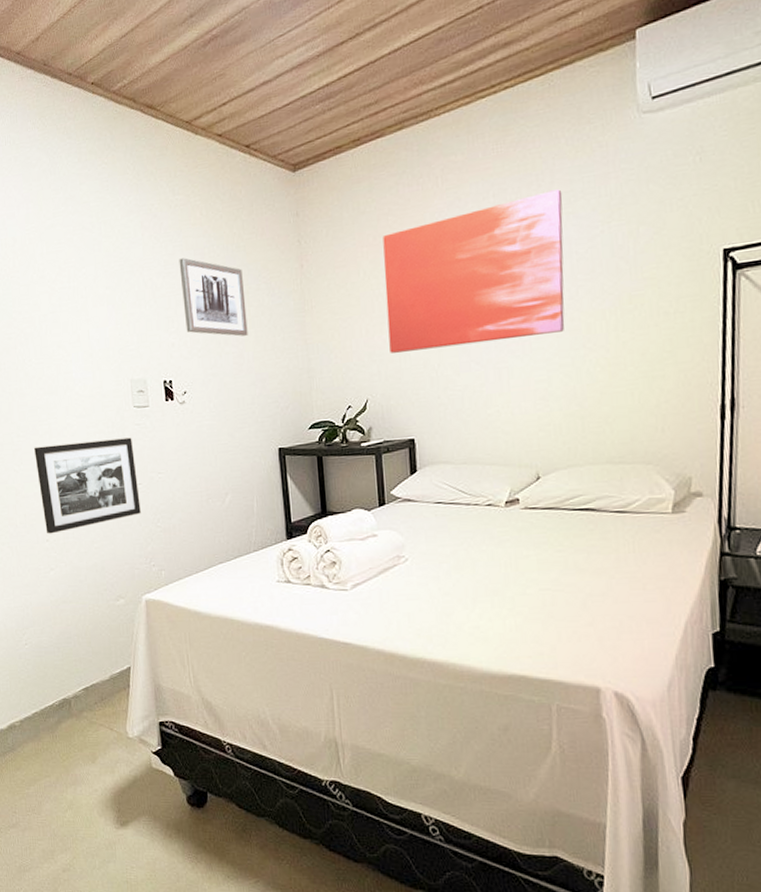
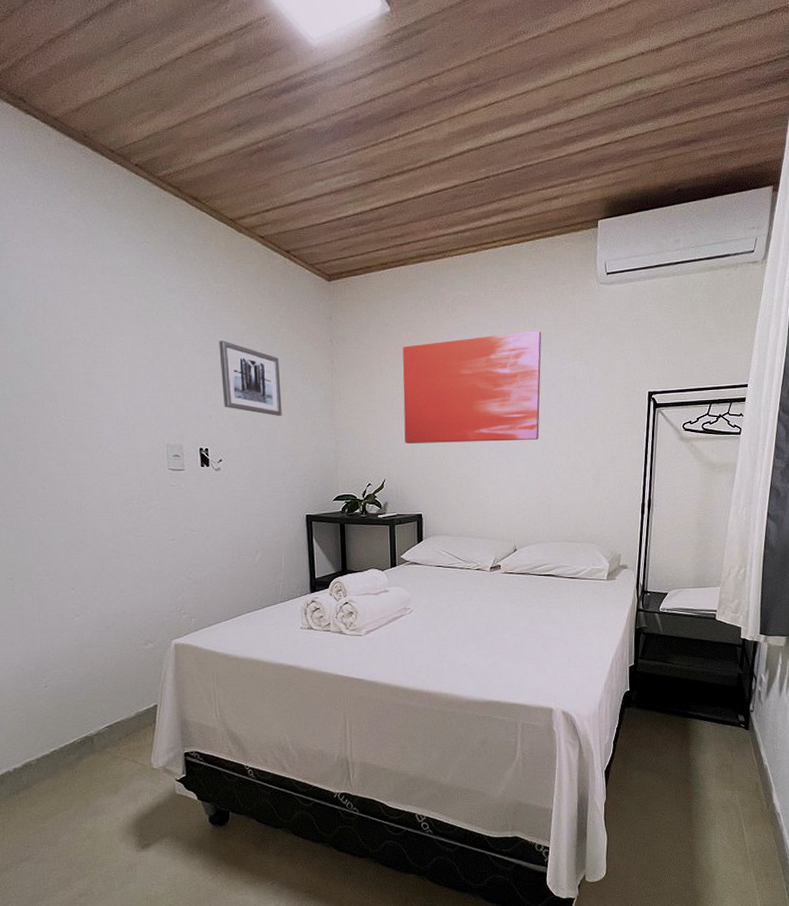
picture frame: present [34,437,141,534] -> none [61,497,173,583]

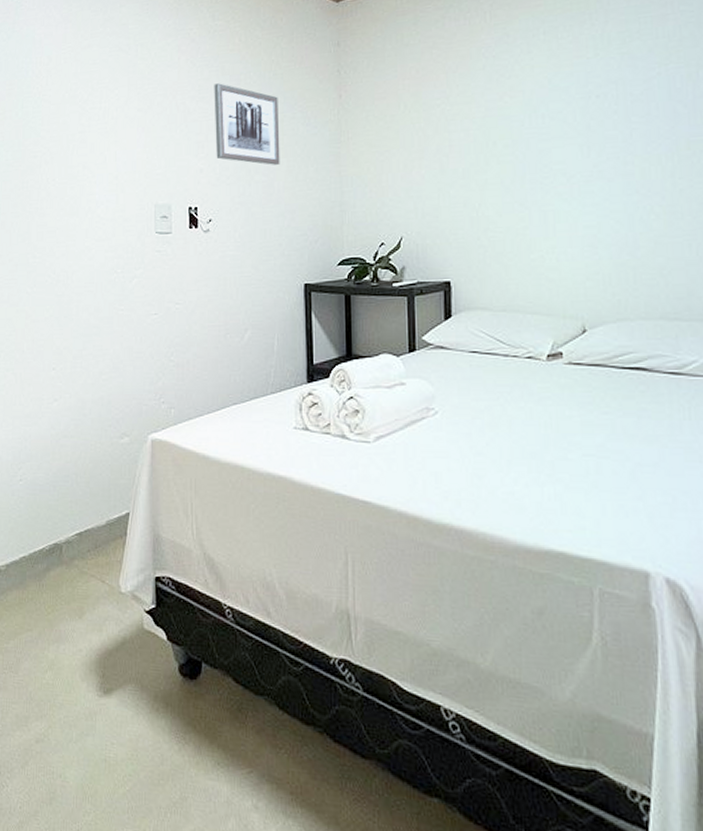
wall art: present [403,331,542,443] -> none [426,29,617,190]

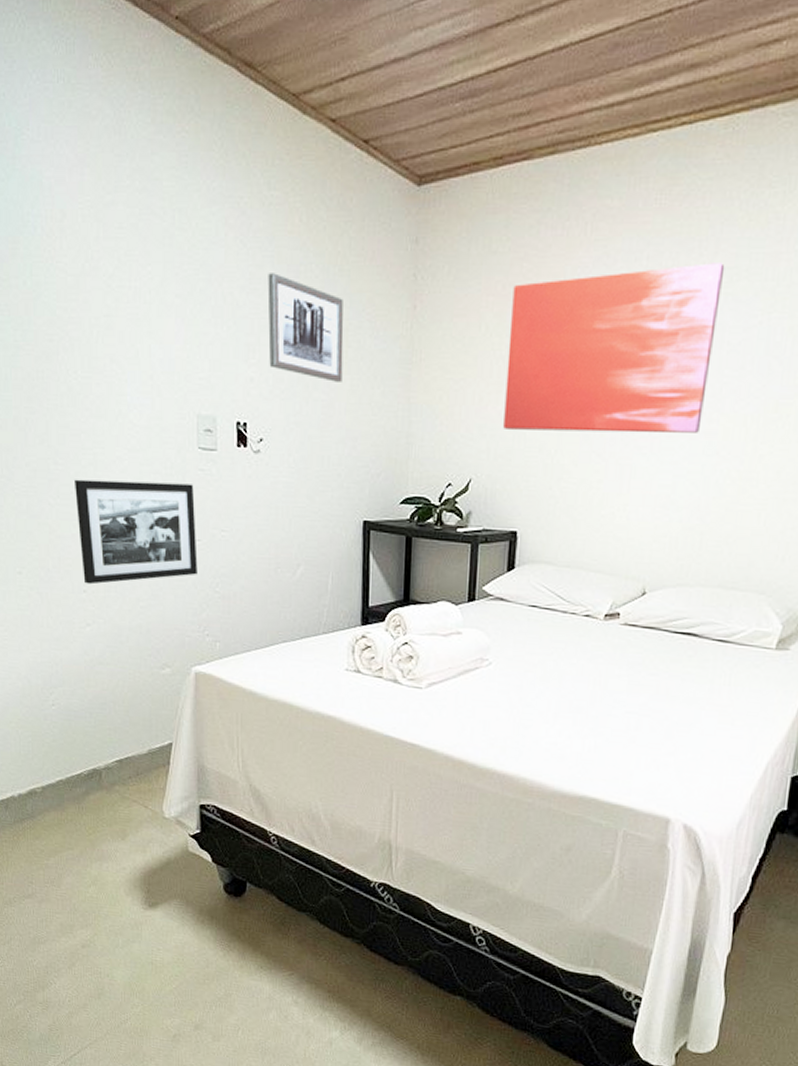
picture frame: none [49,264,154,362] -> present [75,479,198,585]
wall art: none [426,29,617,190] -> present [503,263,725,433]

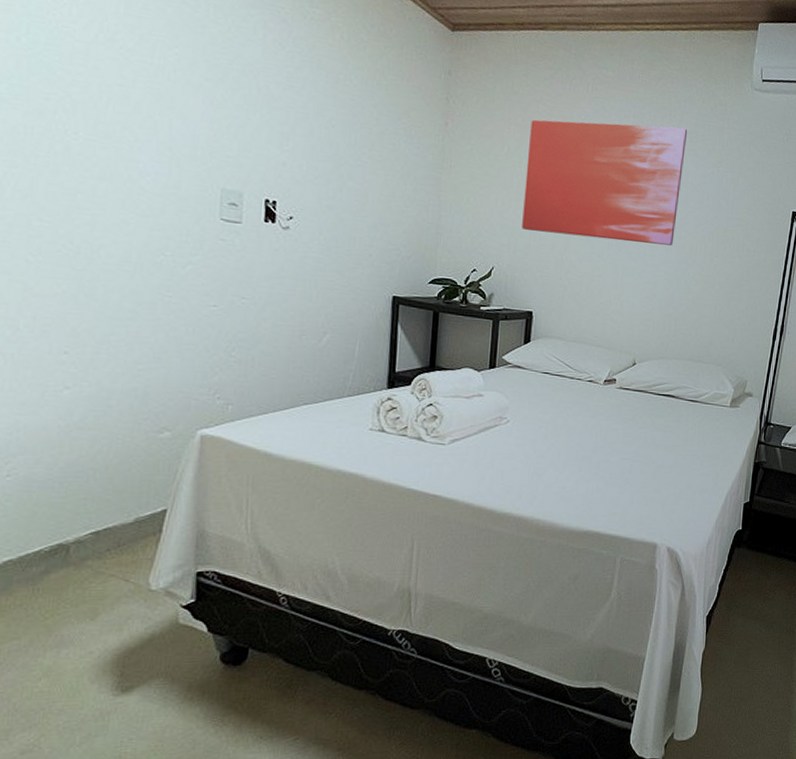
picture frame: present [75,479,198,585] -> none [63,238,213,346]
wall art: present [267,273,344,382] -> none [303,75,380,176]

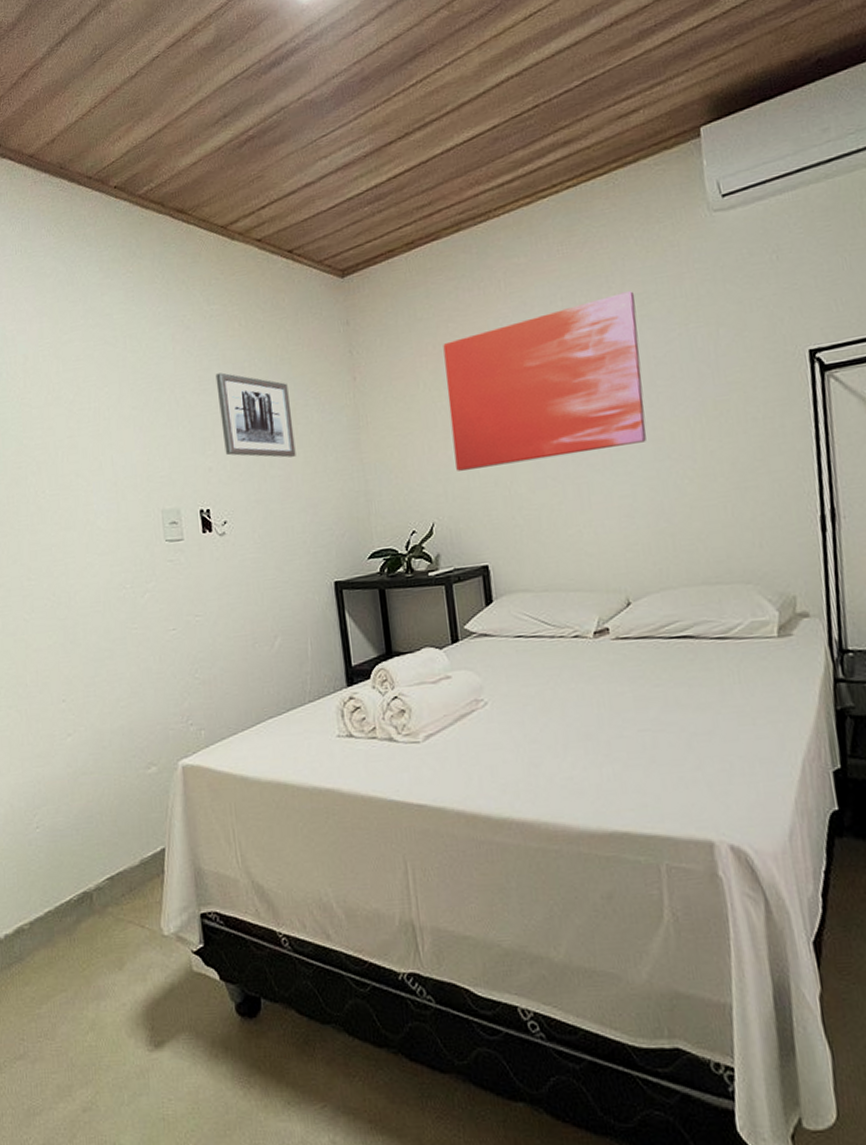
wall art: none [303,75,380,176] -> present [215,372,296,458]

